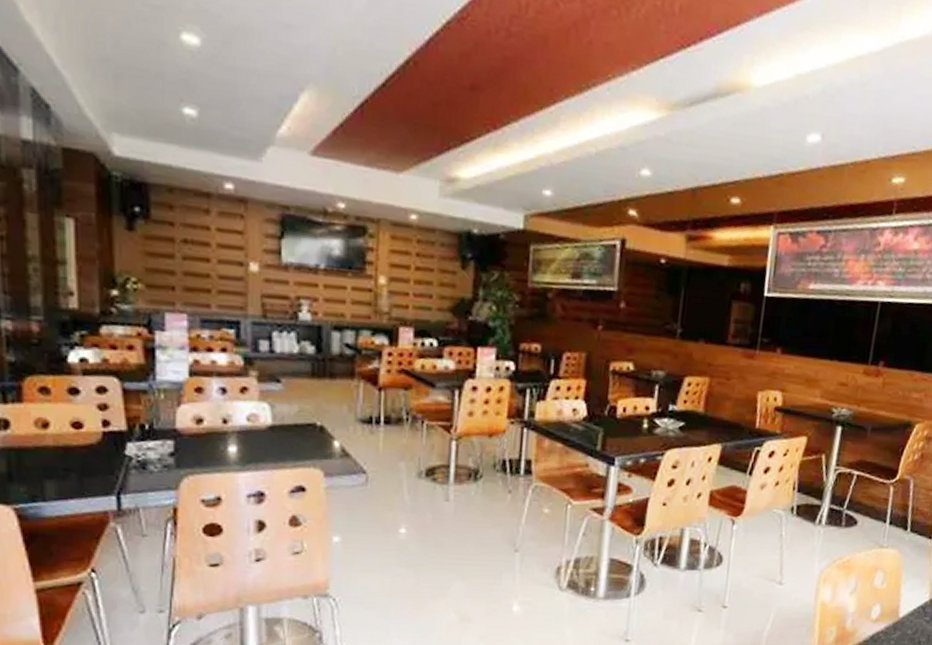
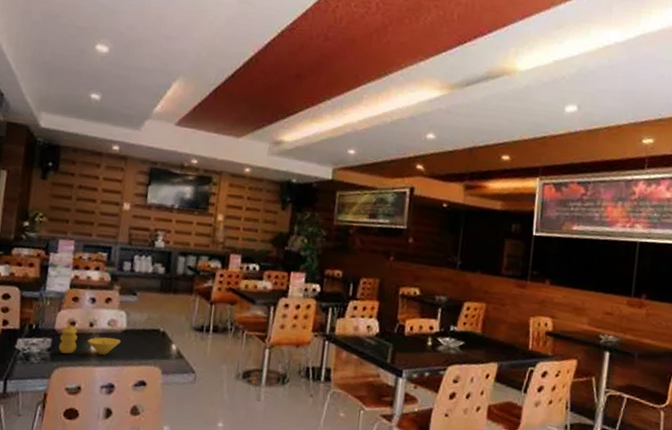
condiment set: none [184,422,266,459] -> present [58,325,121,355]

